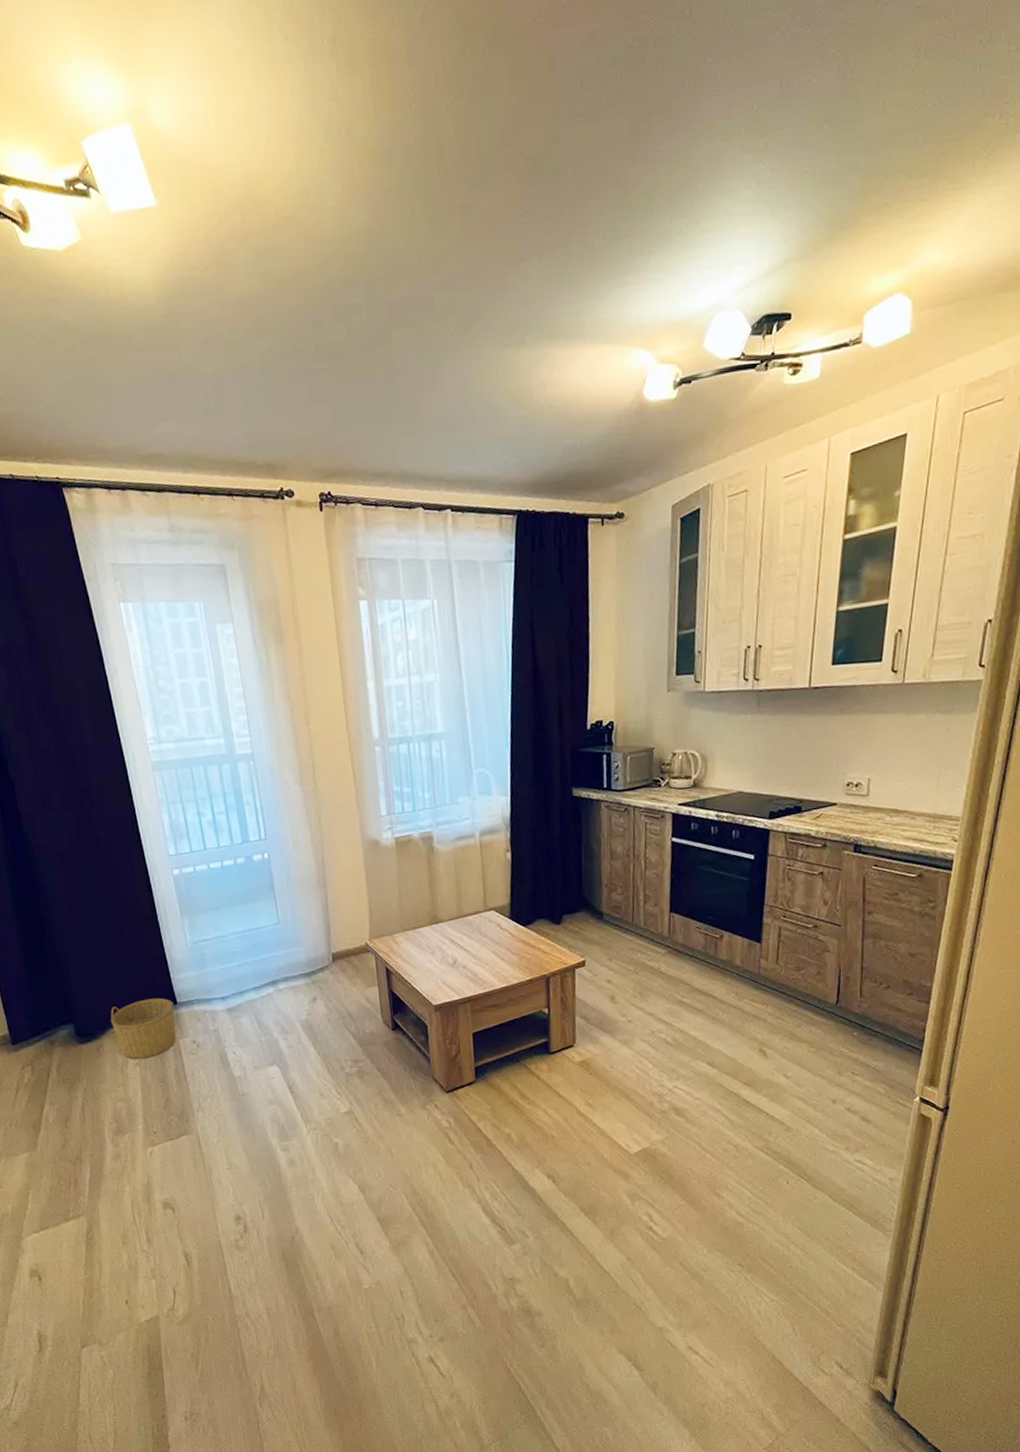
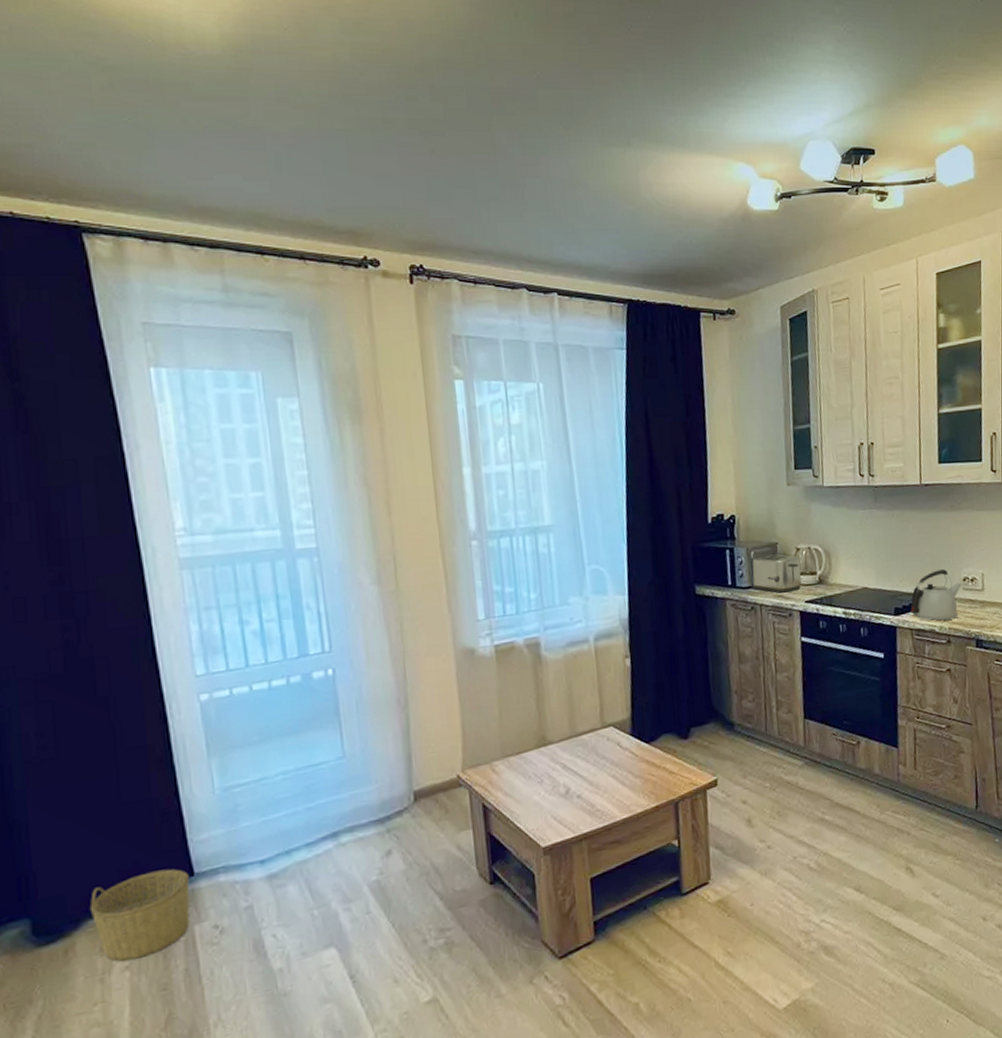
toaster: none [625,758,677,796] -> present [749,553,802,593]
kettle: none [786,774,845,826] -> present [910,569,962,622]

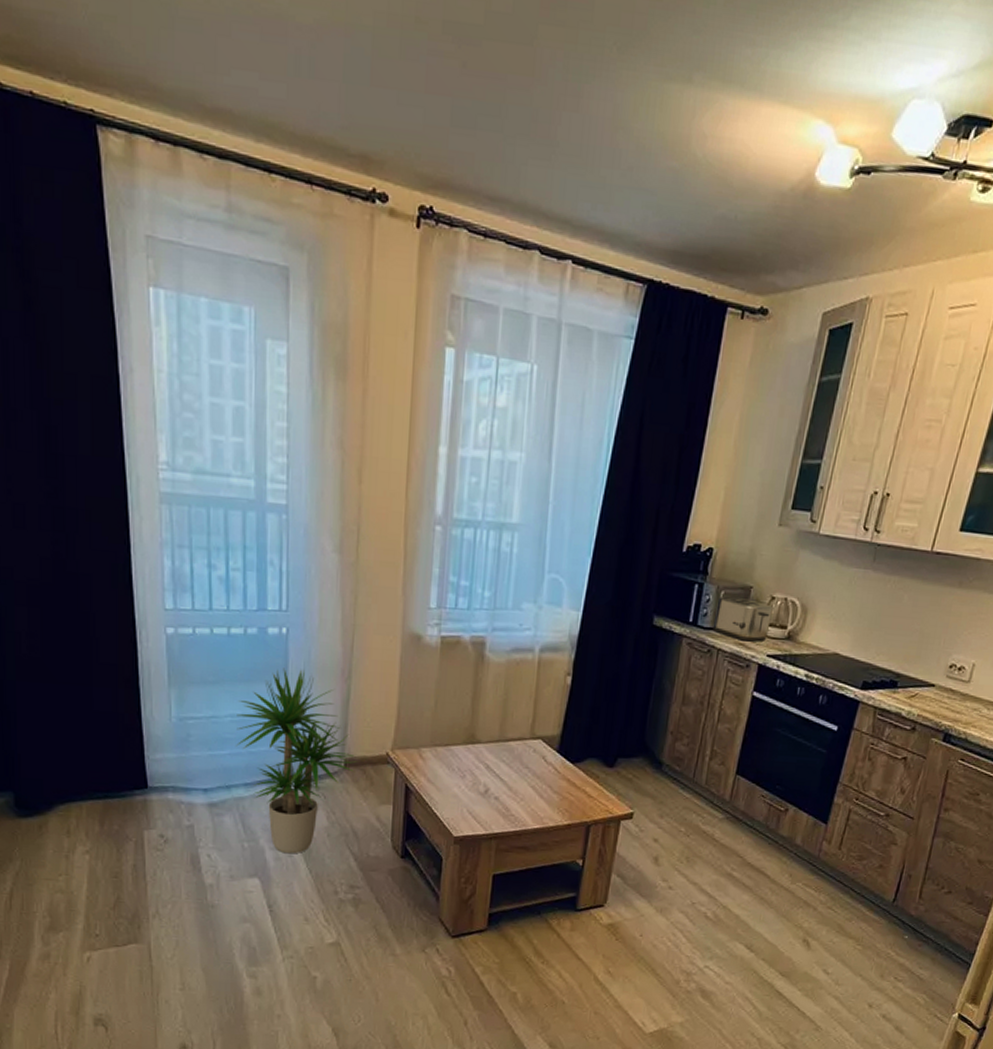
basket: present [89,869,190,962] -> none [61,776,143,847]
potted plant: none [289,707,429,912] -> present [236,668,359,854]
kettle: present [910,569,962,622] -> none [880,650,947,707]

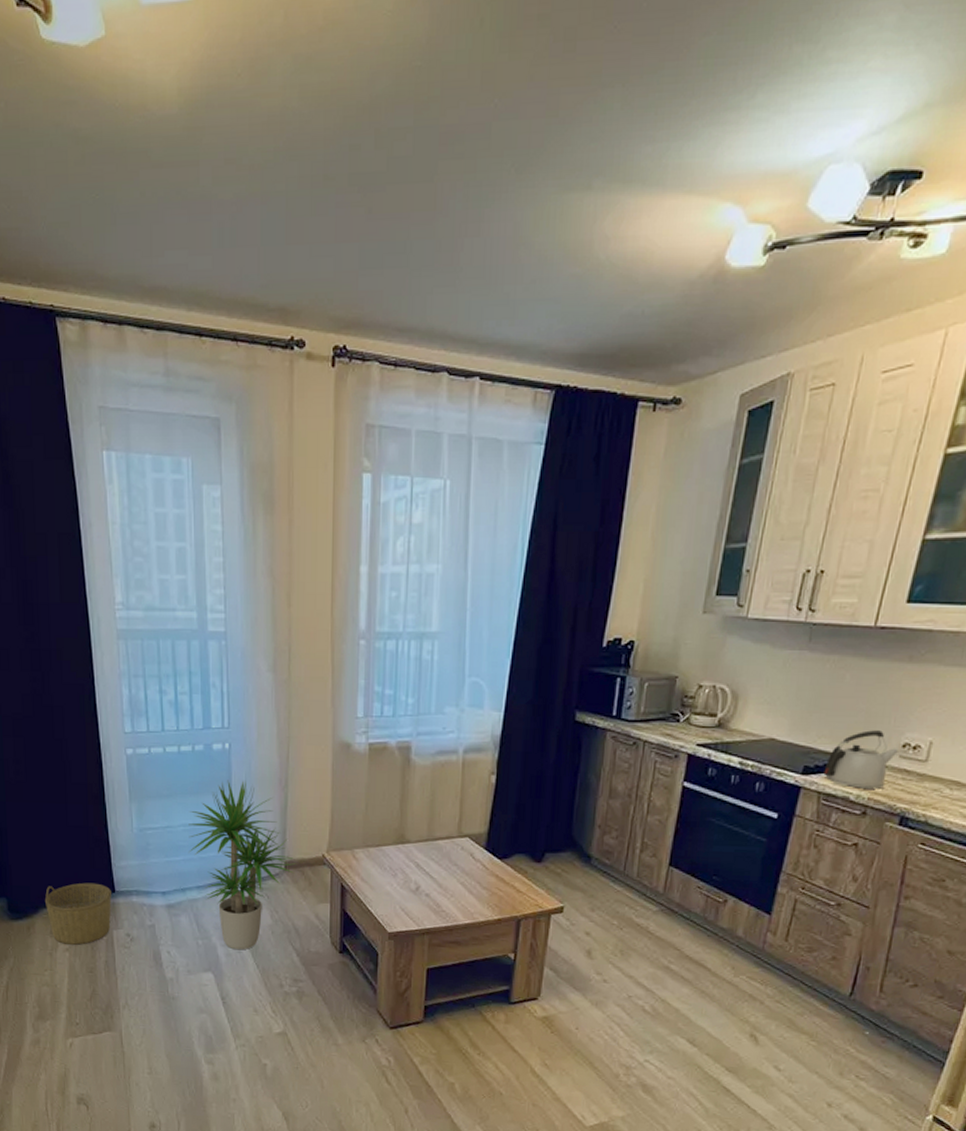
basket: none [61,776,143,847] -> present [44,882,112,945]
toaster: present [712,596,774,642] -> none [637,687,702,732]
kettle: none [880,650,947,707] -> present [823,730,900,789]

